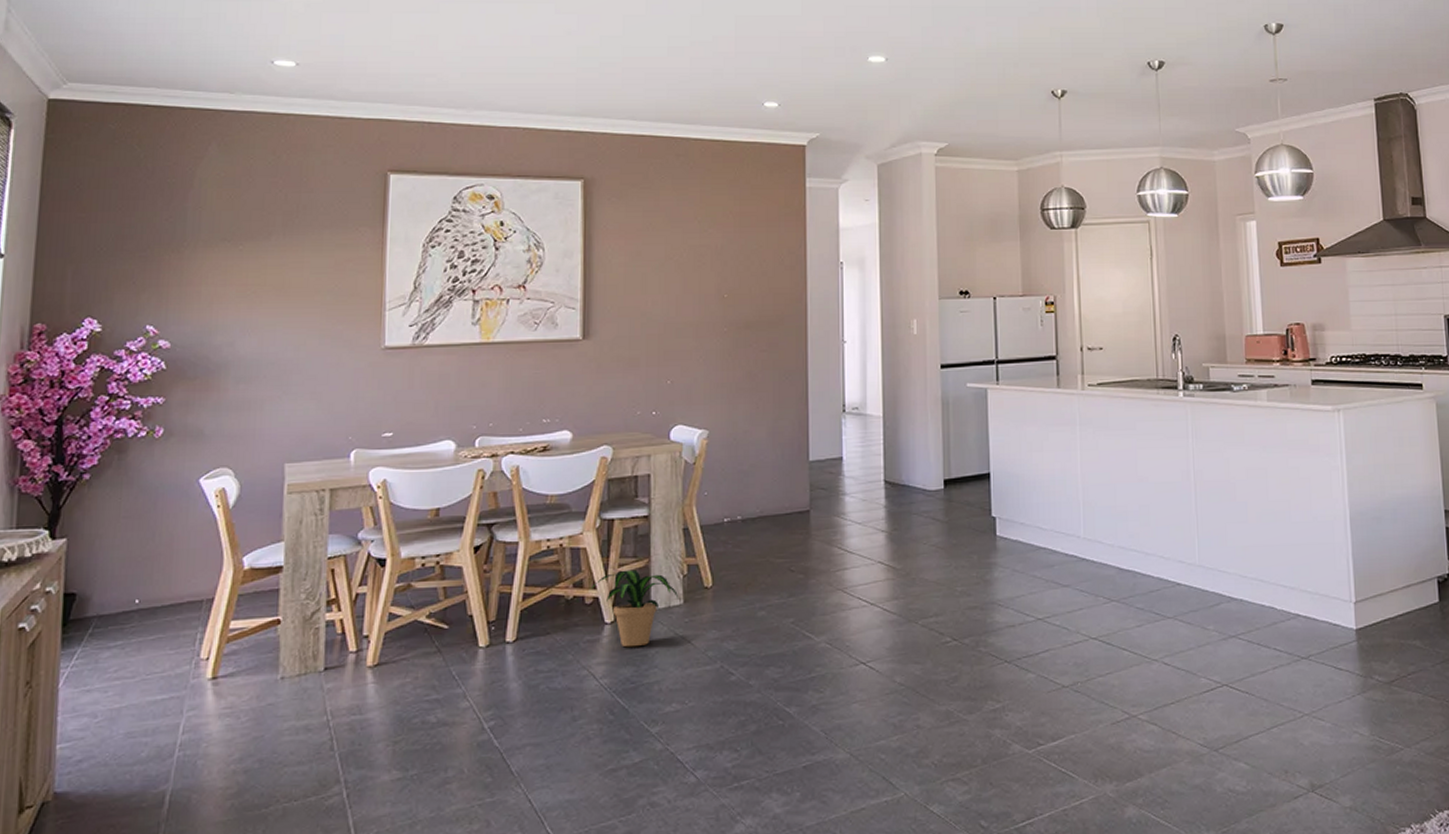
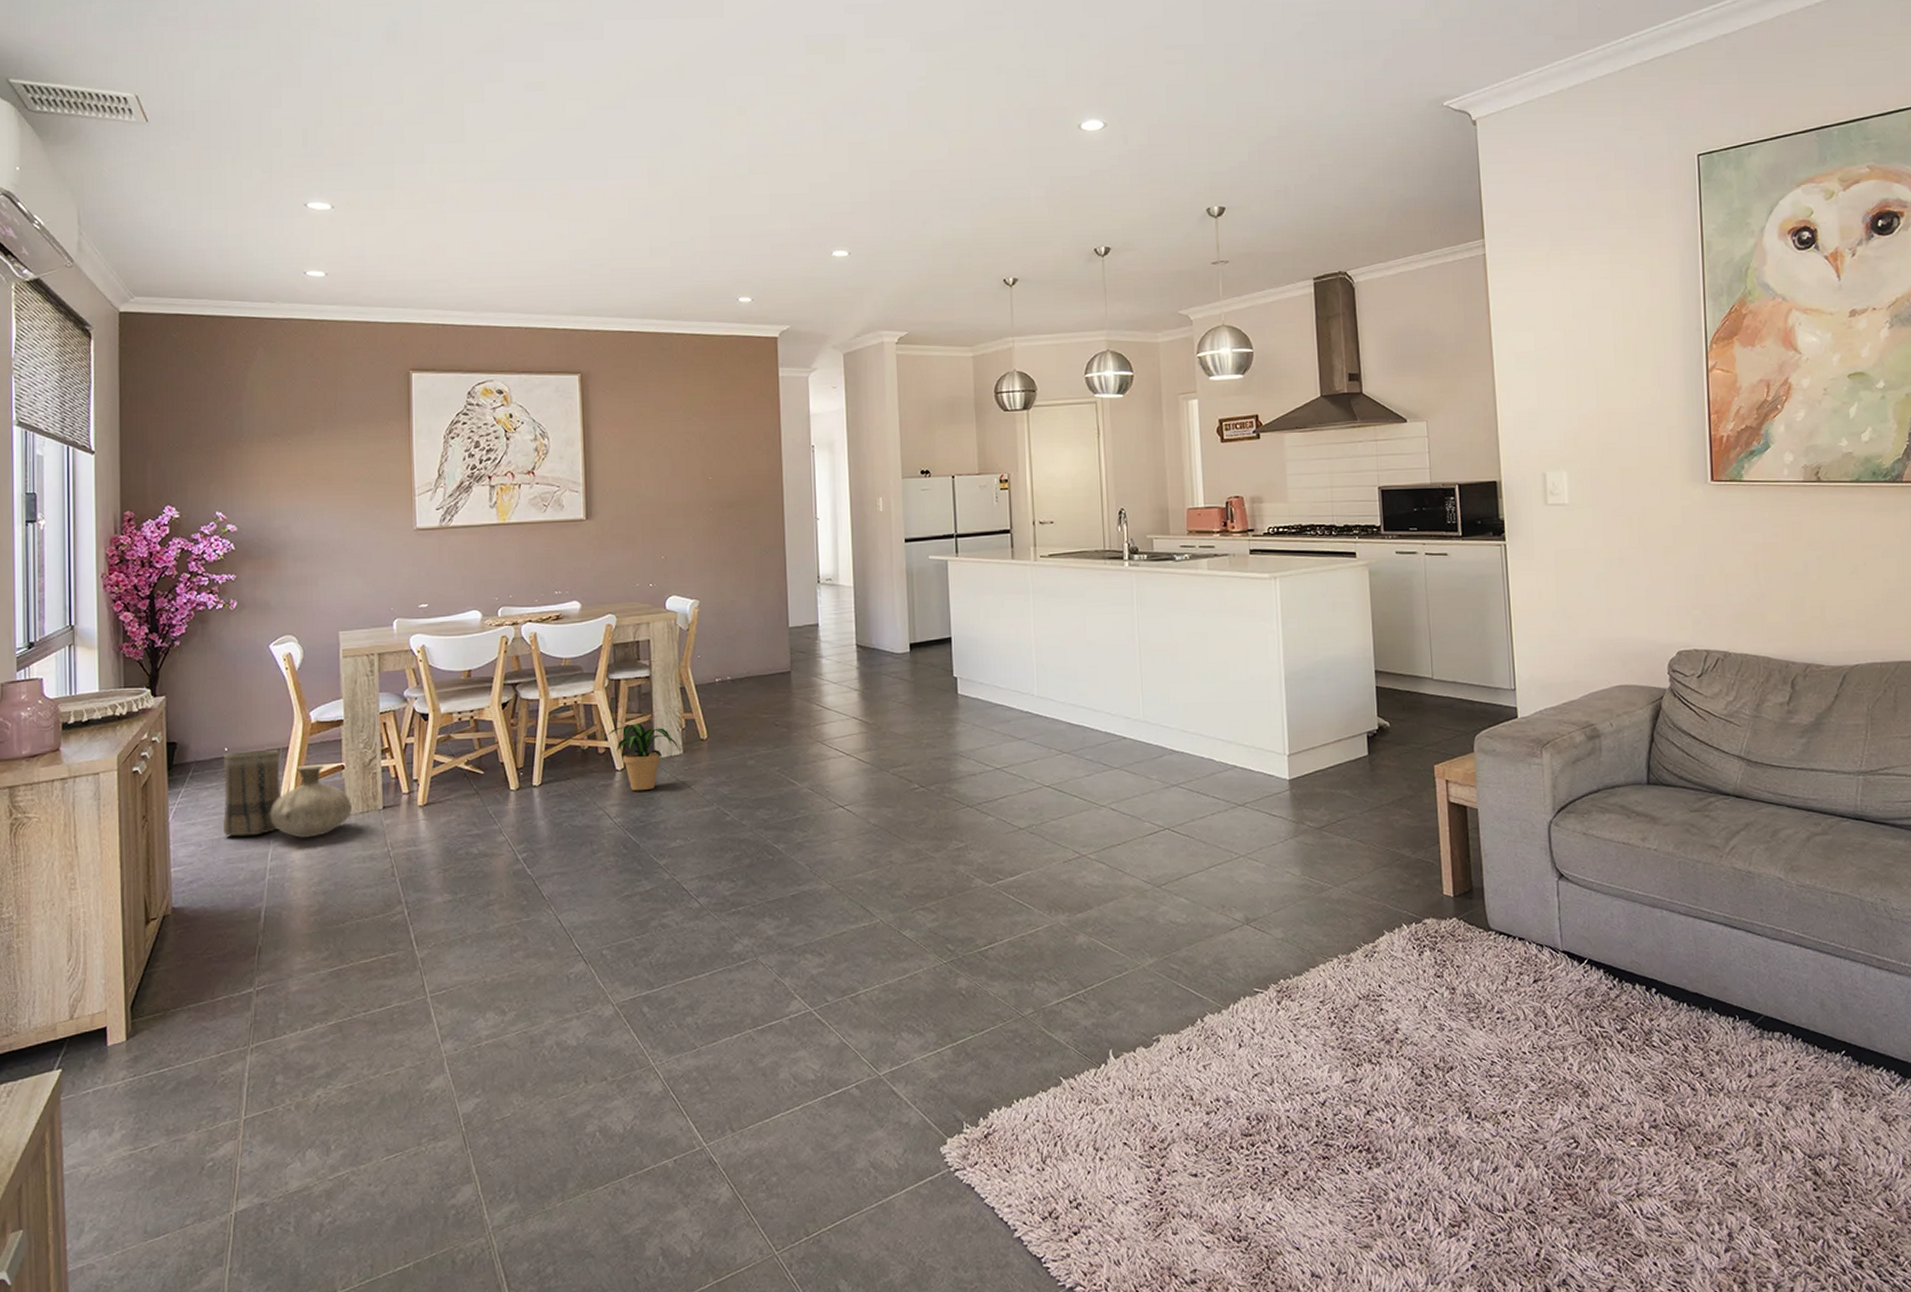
basket: none [126,601,202,706] -> present [223,749,280,837]
vase: none [185,618,286,706] -> present [270,764,352,838]

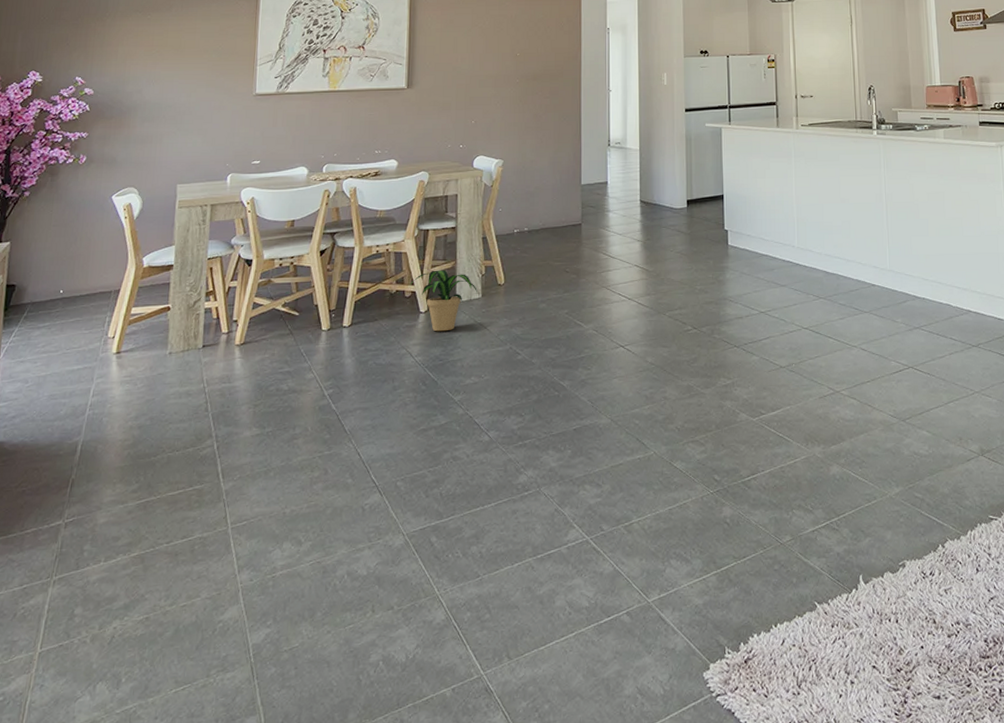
basket: present [223,749,280,837] -> none [50,291,111,374]
vase: present [270,764,352,838] -> none [96,306,174,375]

